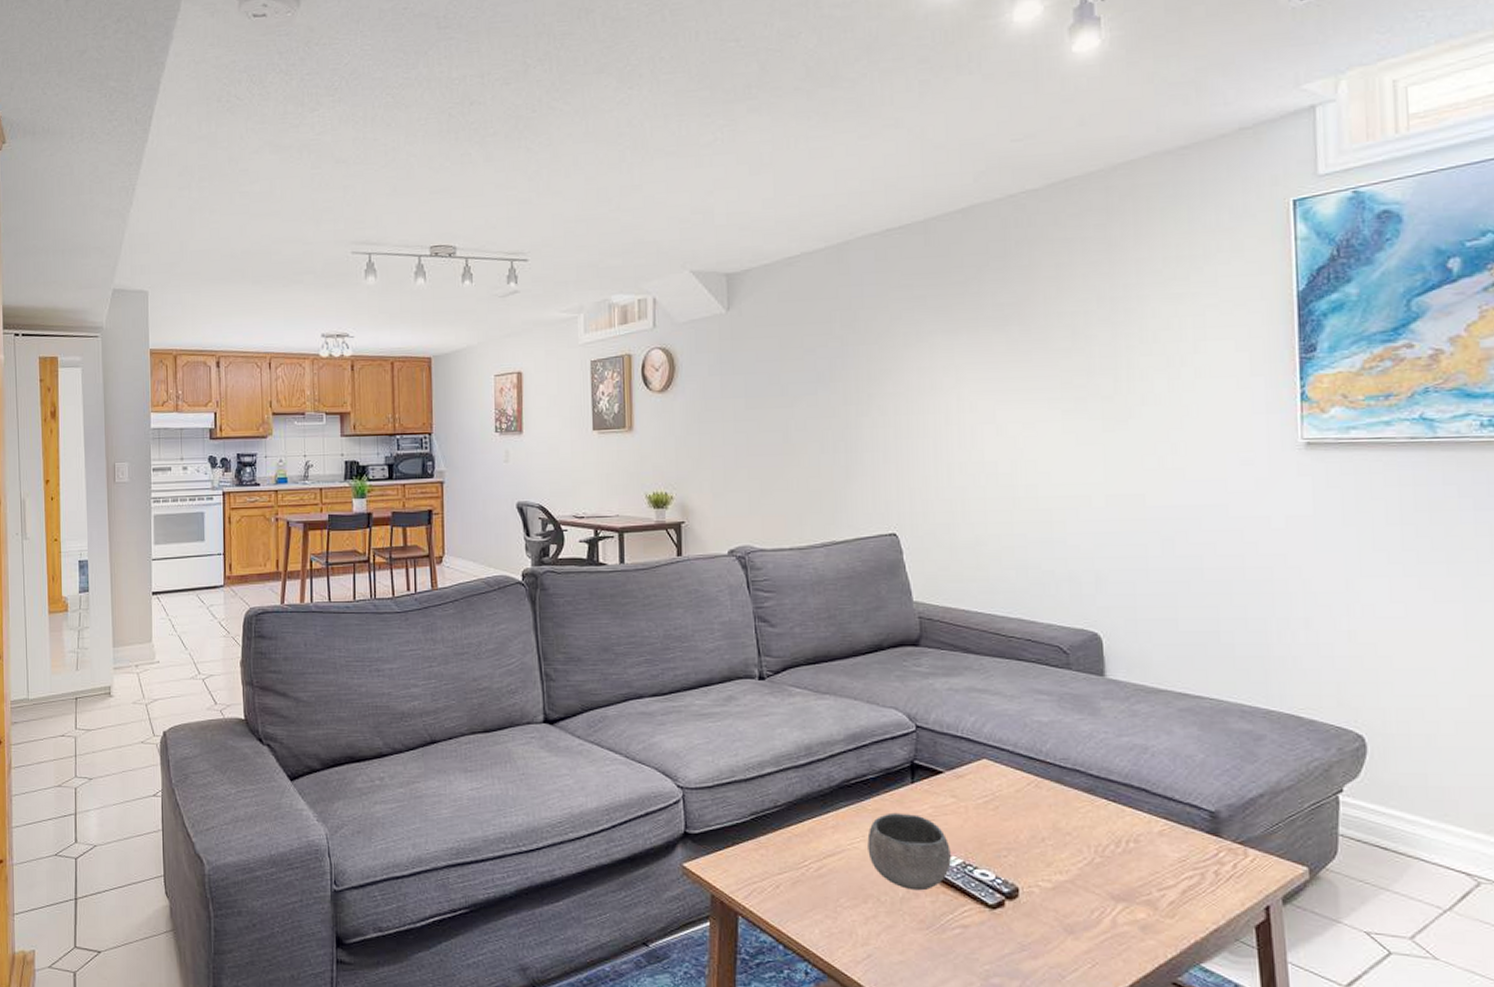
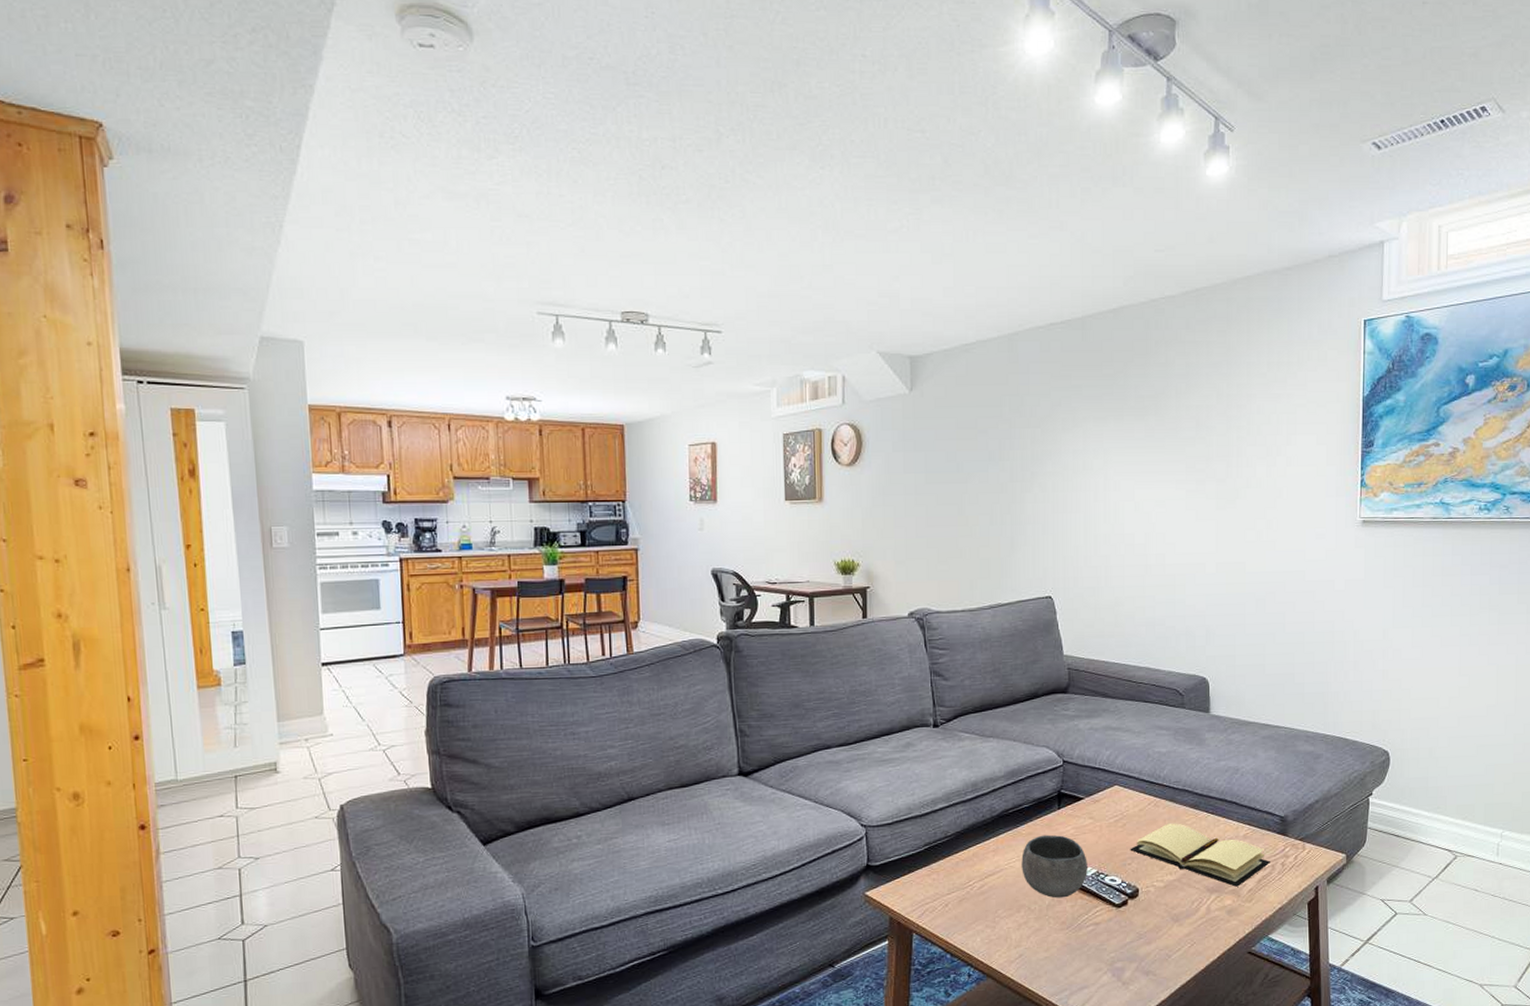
book: none [1005,810,1198,897] -> present [1130,823,1270,887]

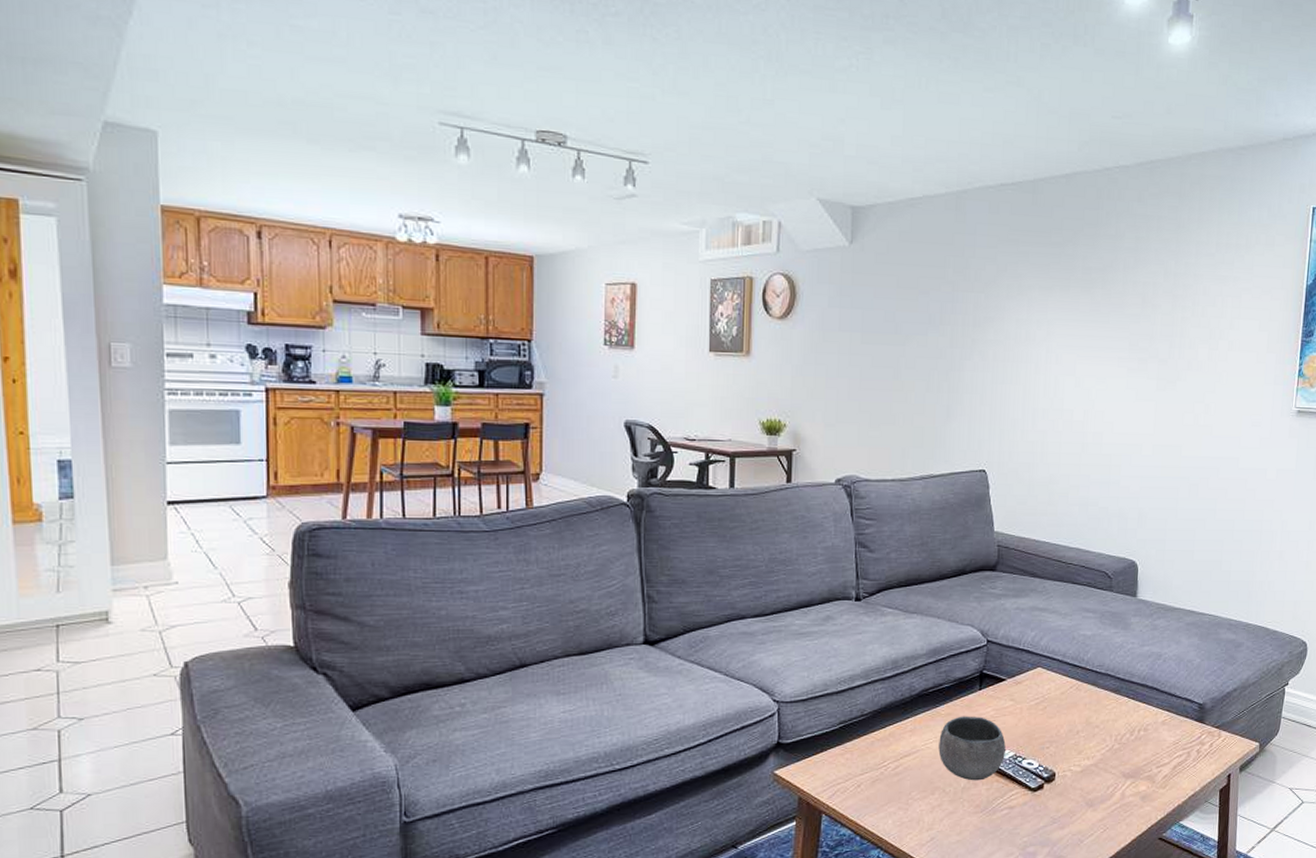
book: present [1130,823,1270,887] -> none [1049,707,1186,773]

